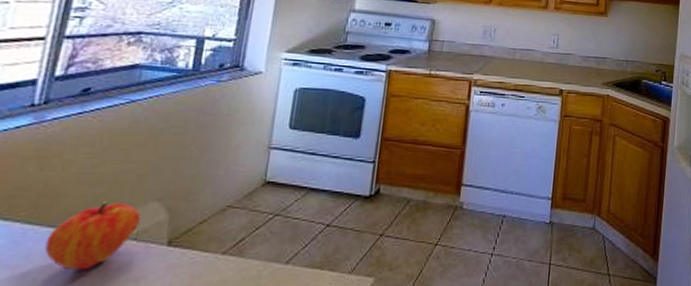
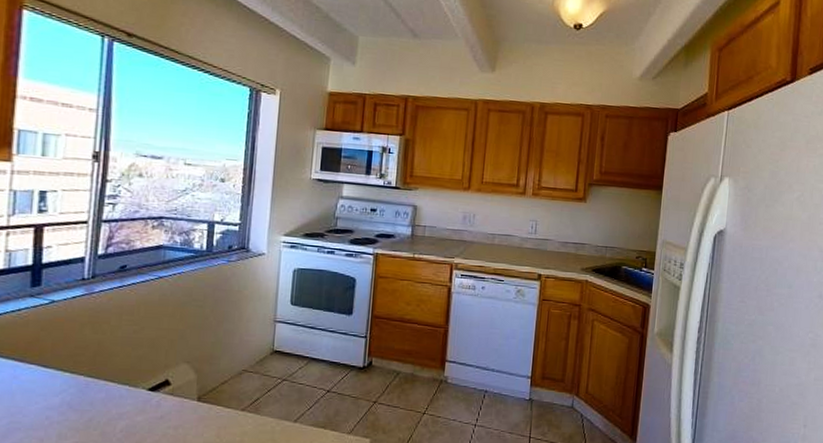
fruit: present [44,201,141,270] -> none [103,362,175,417]

